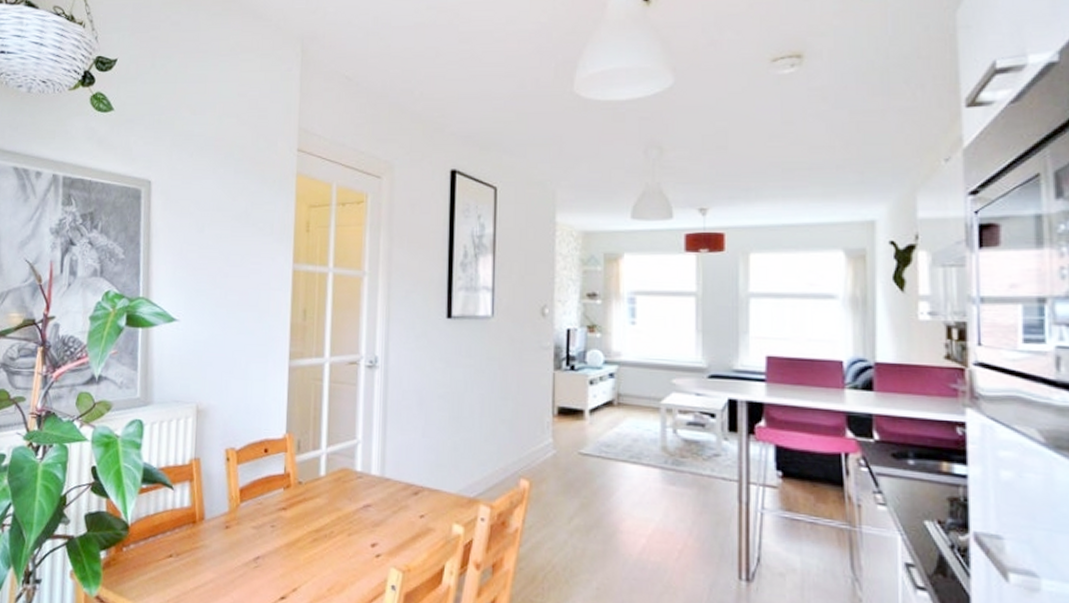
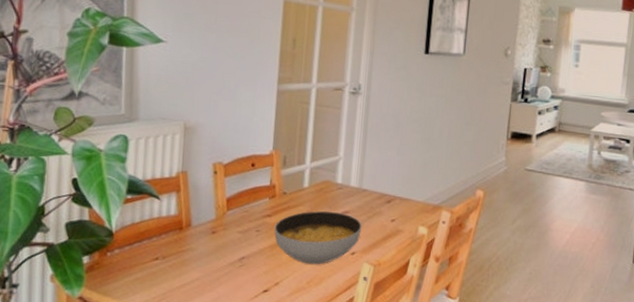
soup bowl: none [290,503,387,569] -> present [274,211,362,265]

